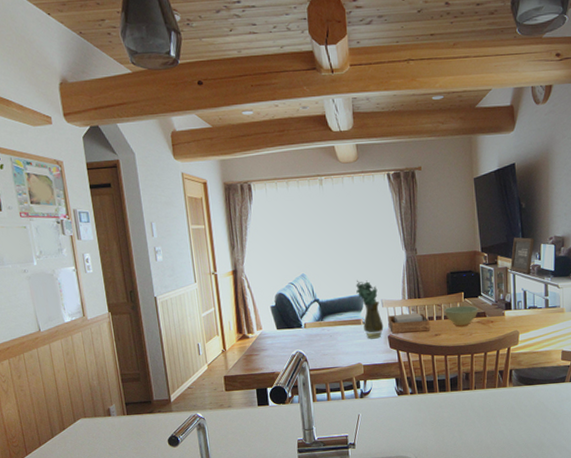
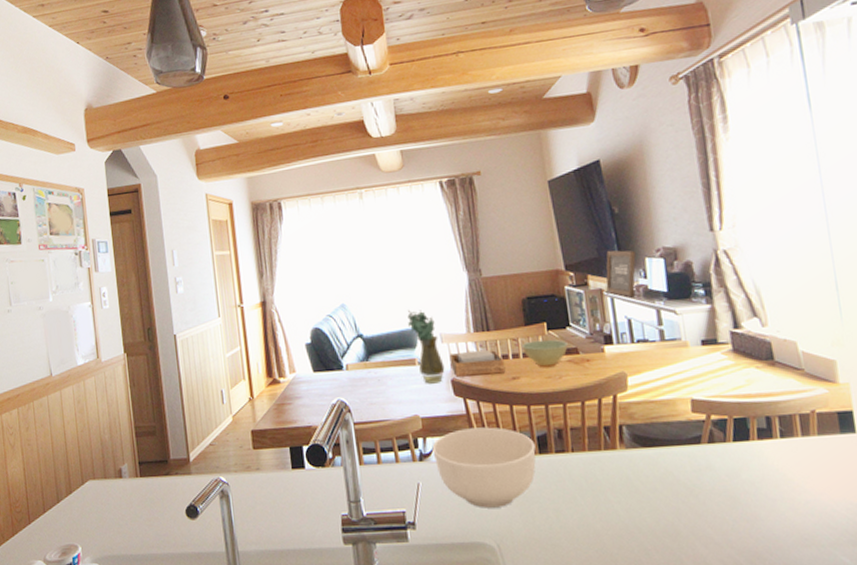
bowl: none [371,371,449,432] -> present [432,427,536,508]

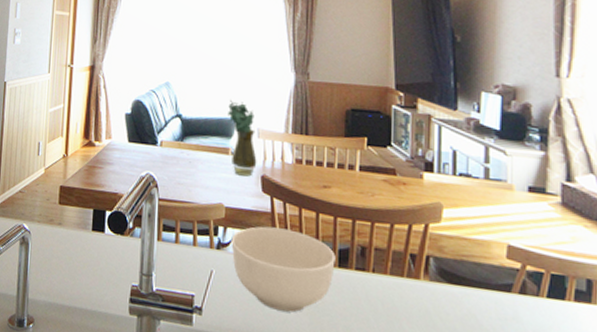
napkin holder: present [449,350,506,378] -> none [263,150,318,181]
bowl: present [521,339,568,368] -> none [337,153,386,184]
picture frame: present [605,250,636,298] -> none [435,77,472,130]

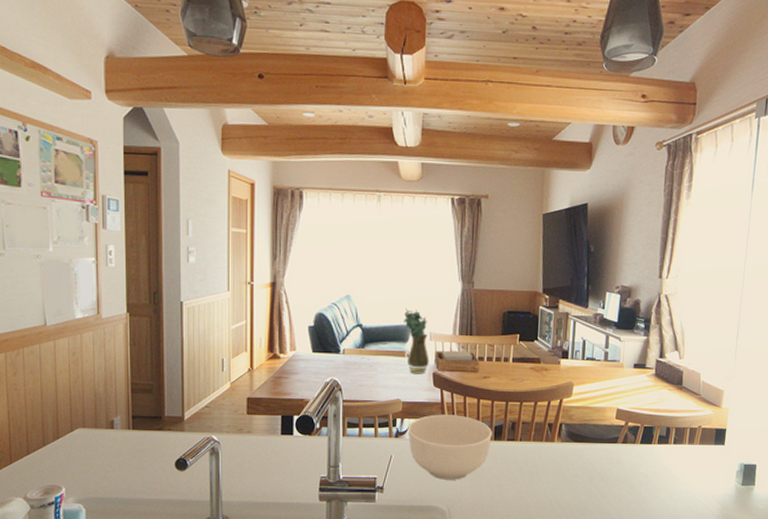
napkin holder: none [263,150,318,181] -> present [434,350,480,373]

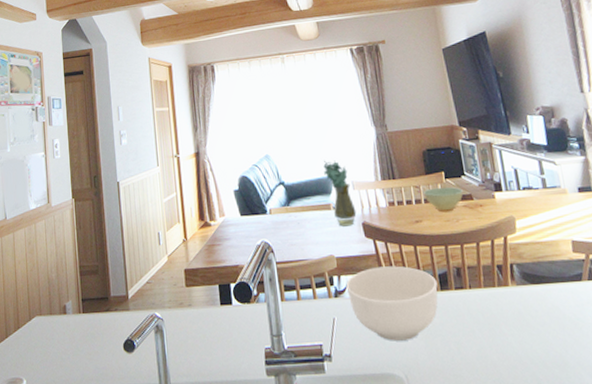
napkin holder: present [434,350,480,373] -> none [360,196,410,222]
bowl: none [495,348,533,372] -> present [422,187,463,213]

